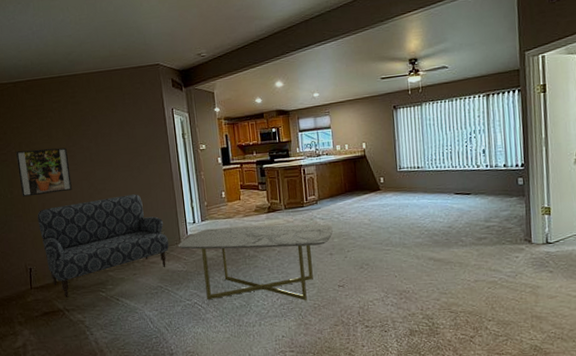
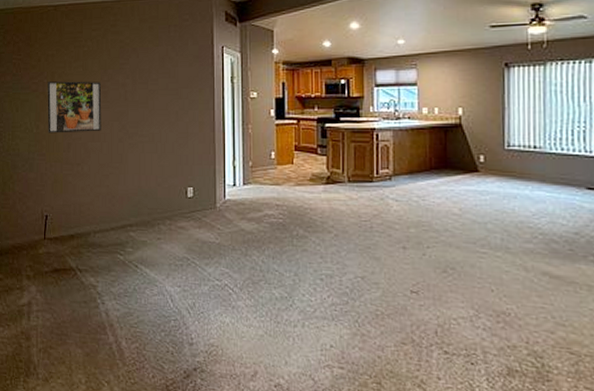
sofa: present [37,194,169,298] -> none [61,143,201,255]
coffee table: present [177,223,333,301] -> none [212,195,409,305]

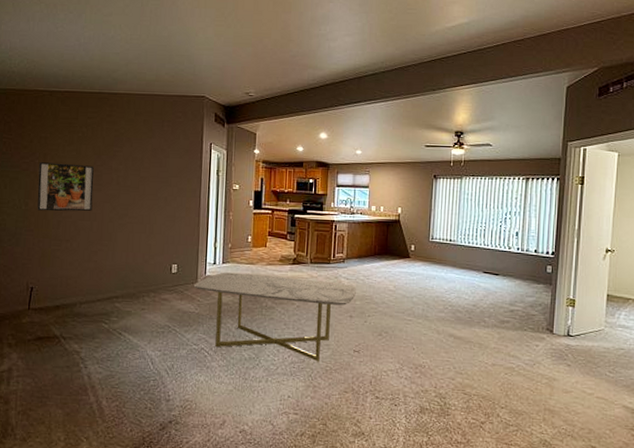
coffee table: none [212,195,409,305] -> present [193,272,356,362]

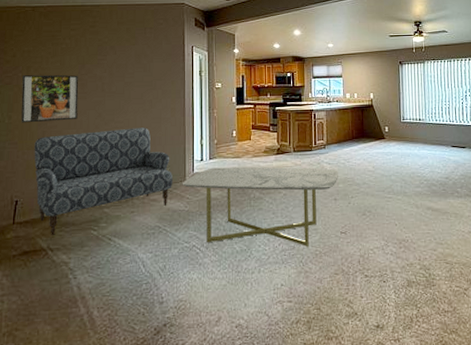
sofa: none [49,224,184,324] -> present [34,127,172,235]

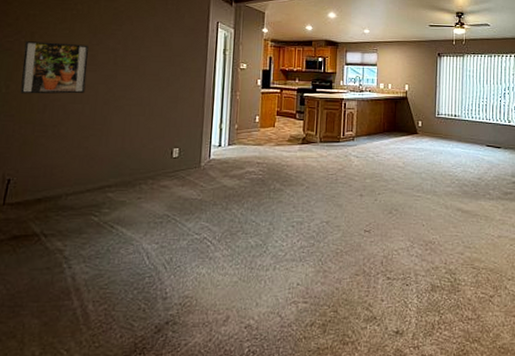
sofa: present [34,127,172,235] -> none [32,106,187,219]
coffee table: present [182,167,338,247] -> none [196,154,366,245]

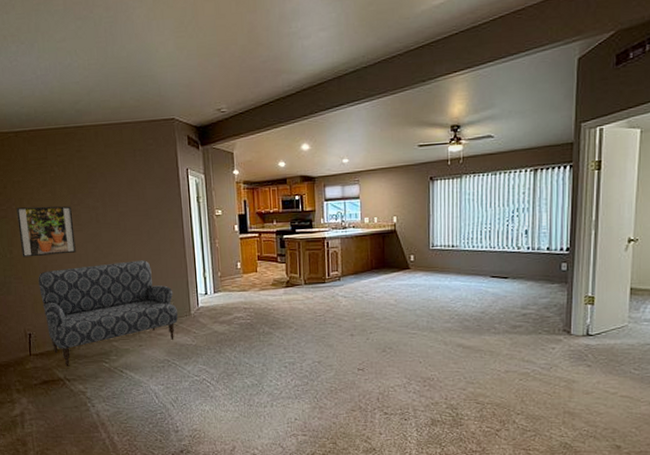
sofa: none [32,106,187,219] -> present [38,260,178,367]

